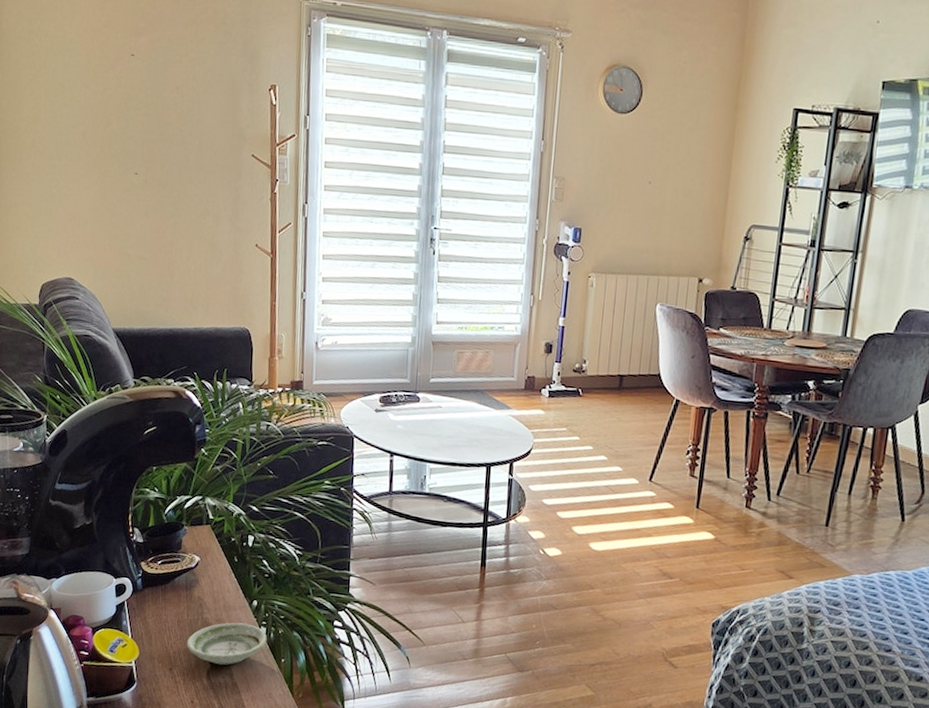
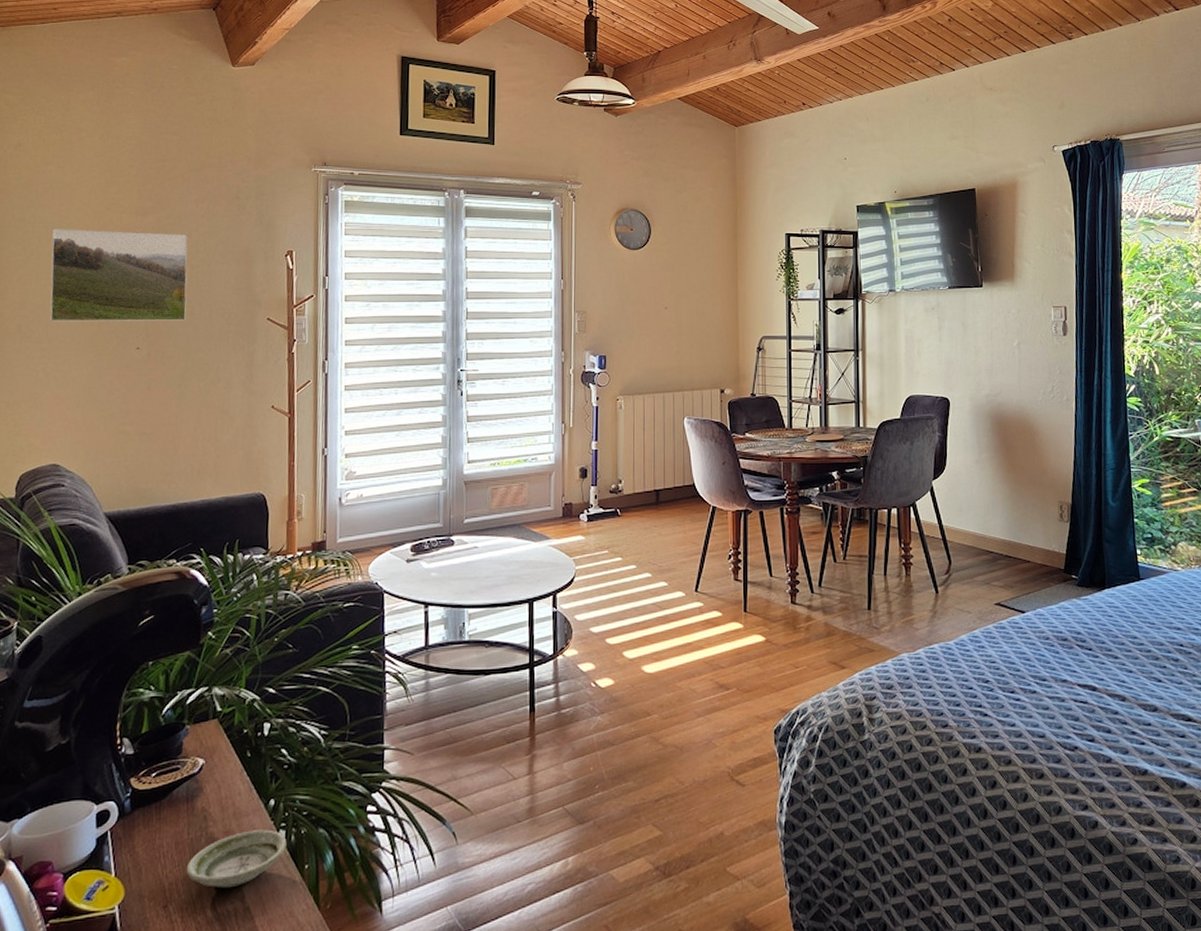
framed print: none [57,44,179,150] -> present [49,229,188,322]

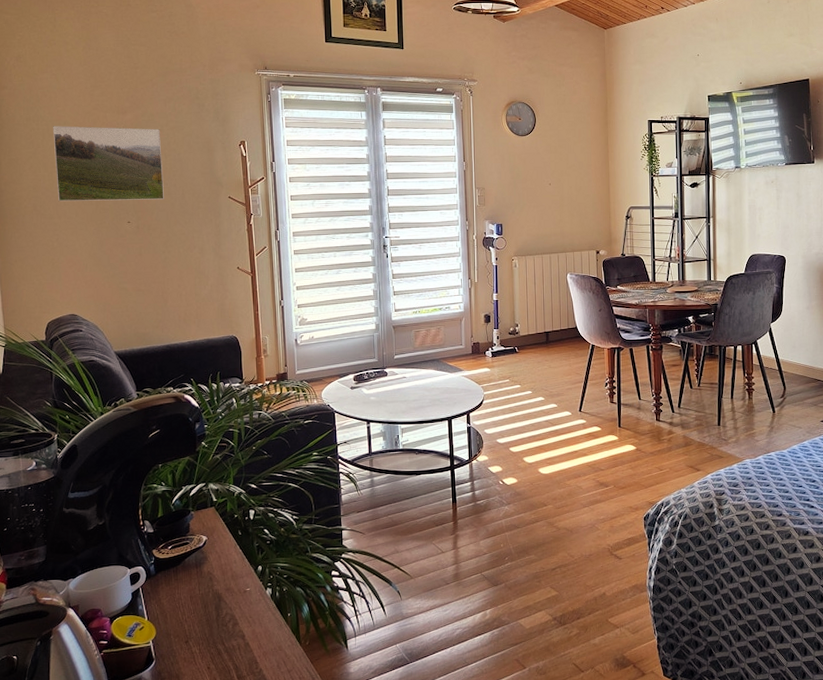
saucer: present [186,829,287,889] -> none [199,588,273,630]

